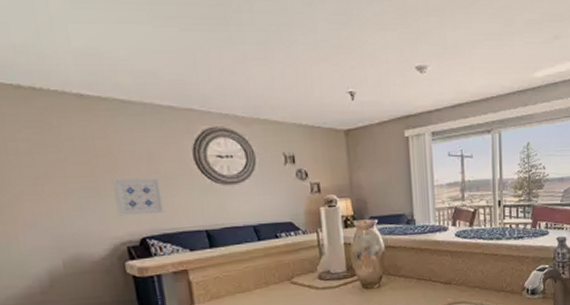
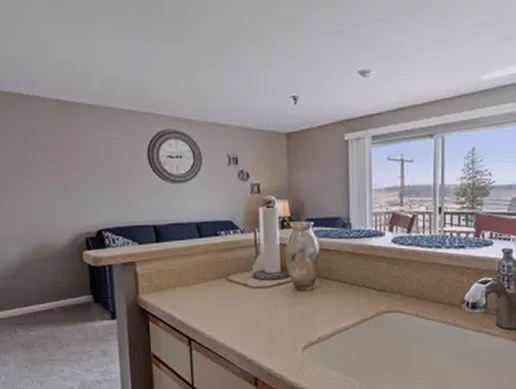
wall art: present [112,178,165,217] -> none [78,175,120,210]

